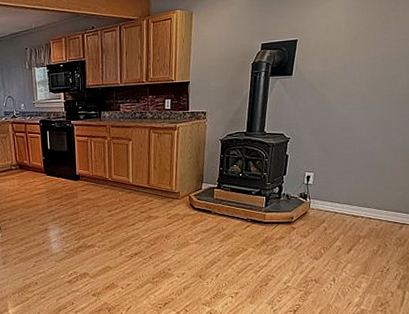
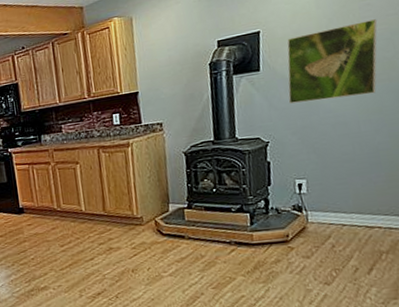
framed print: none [311,42,392,107] -> present [287,19,378,104]

